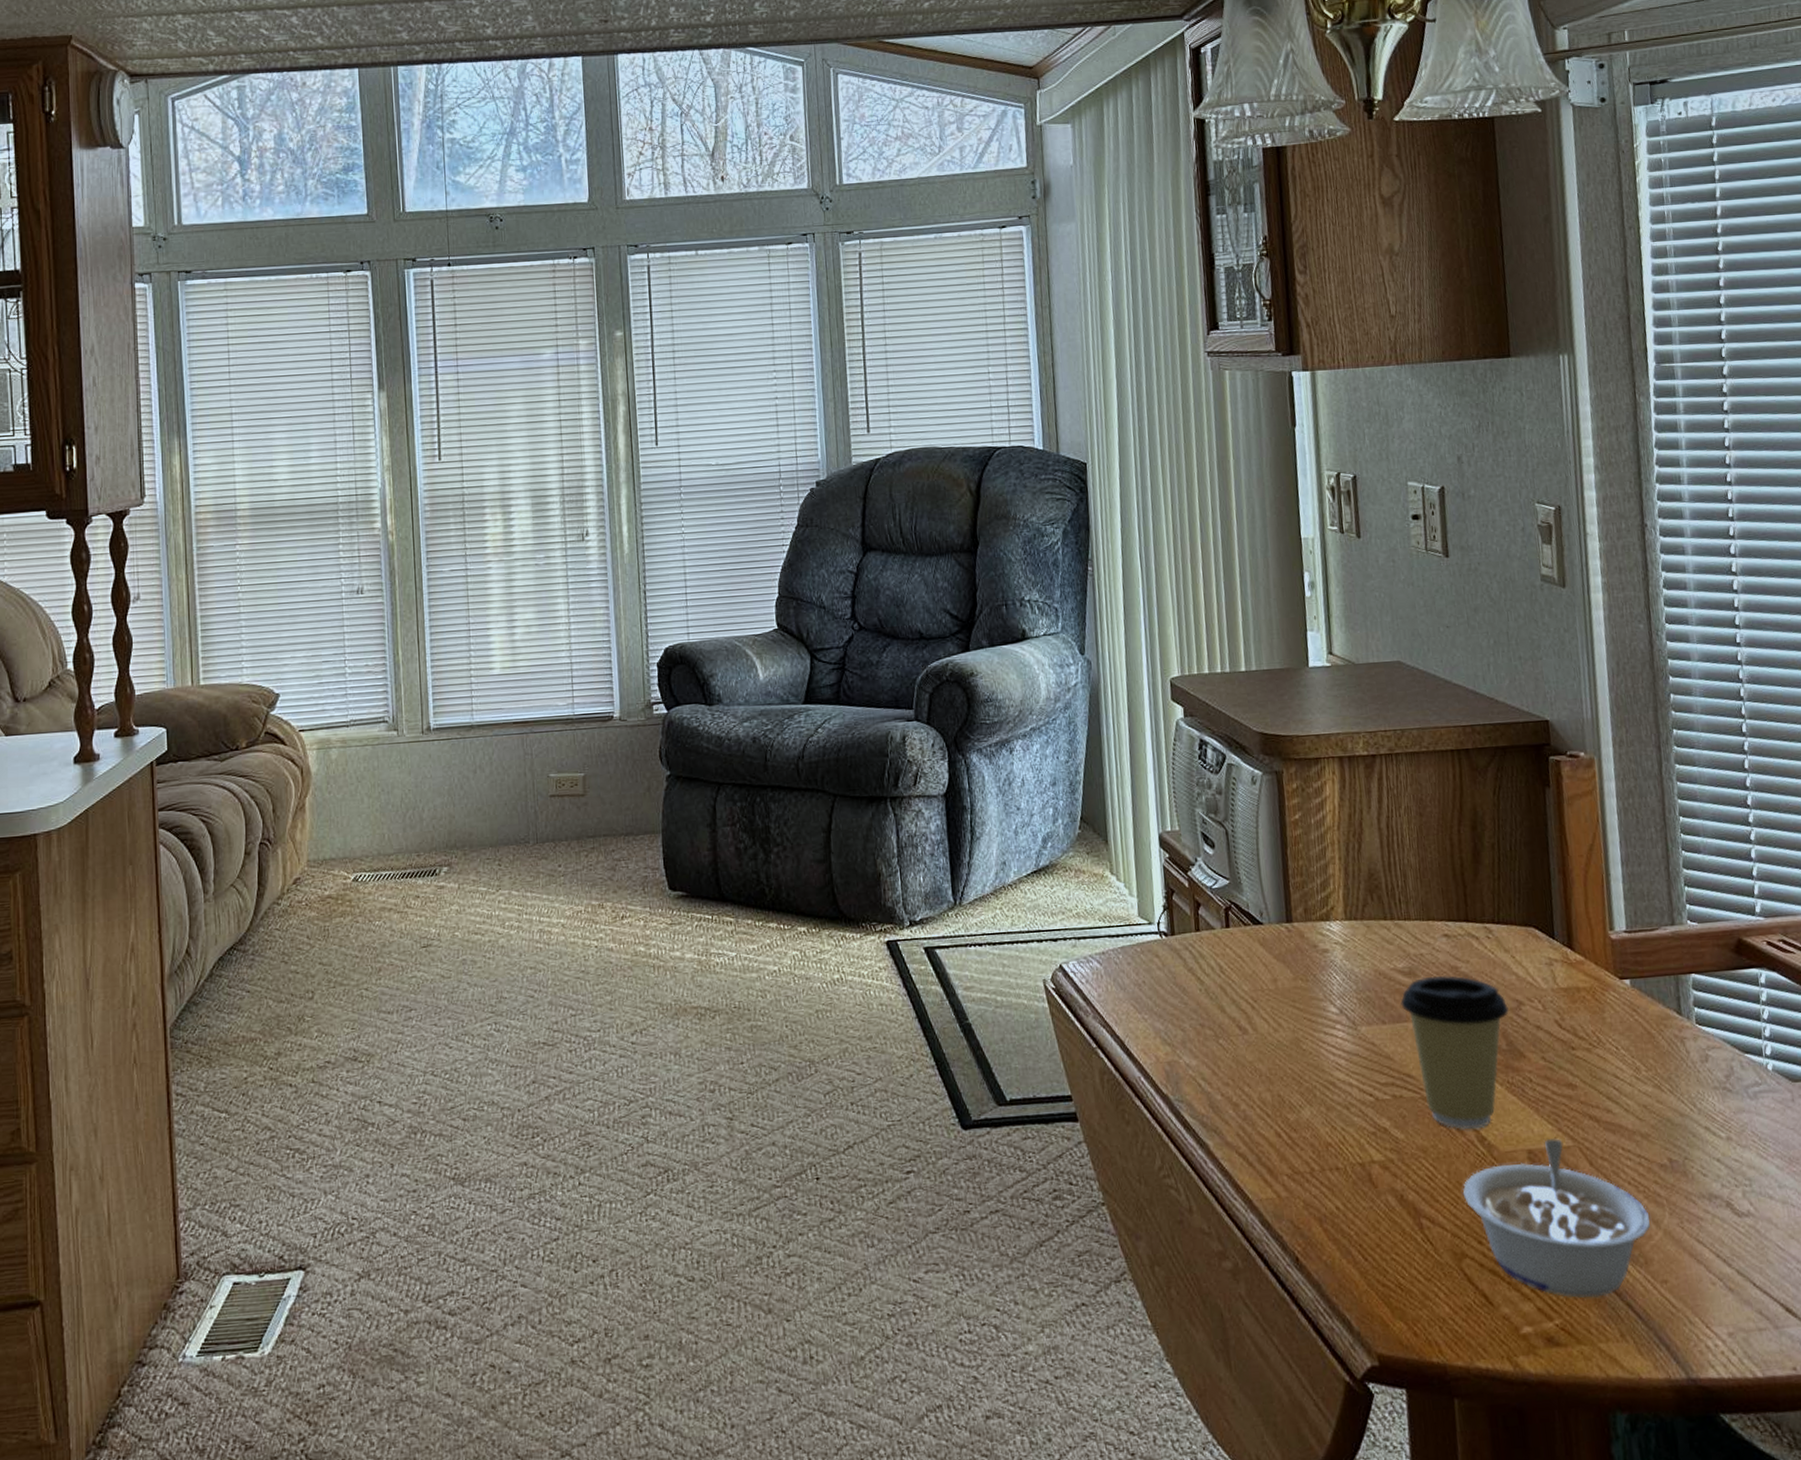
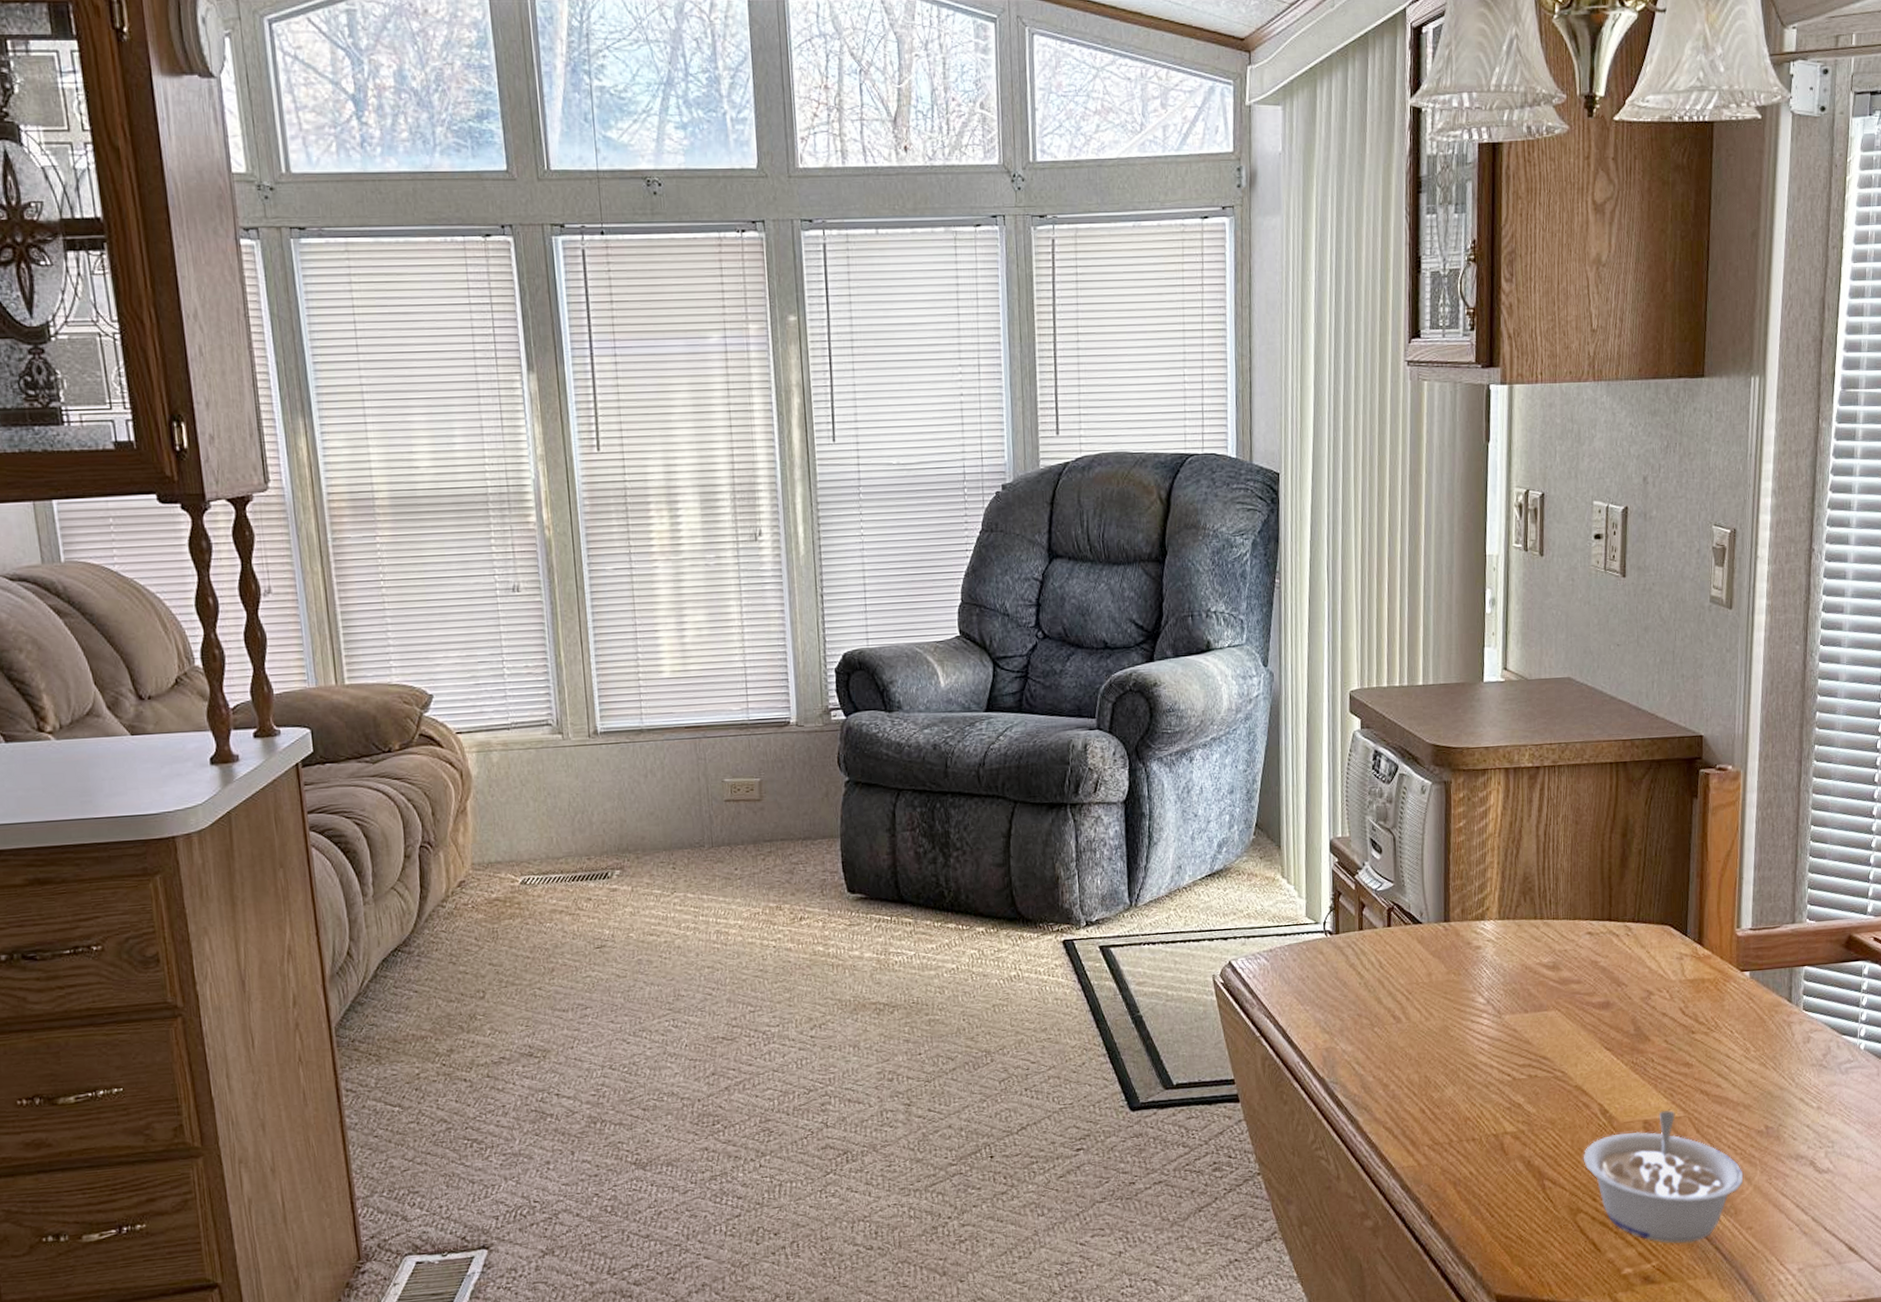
coffee cup: present [1400,976,1510,1130] -> none [1543,969,1640,1104]

